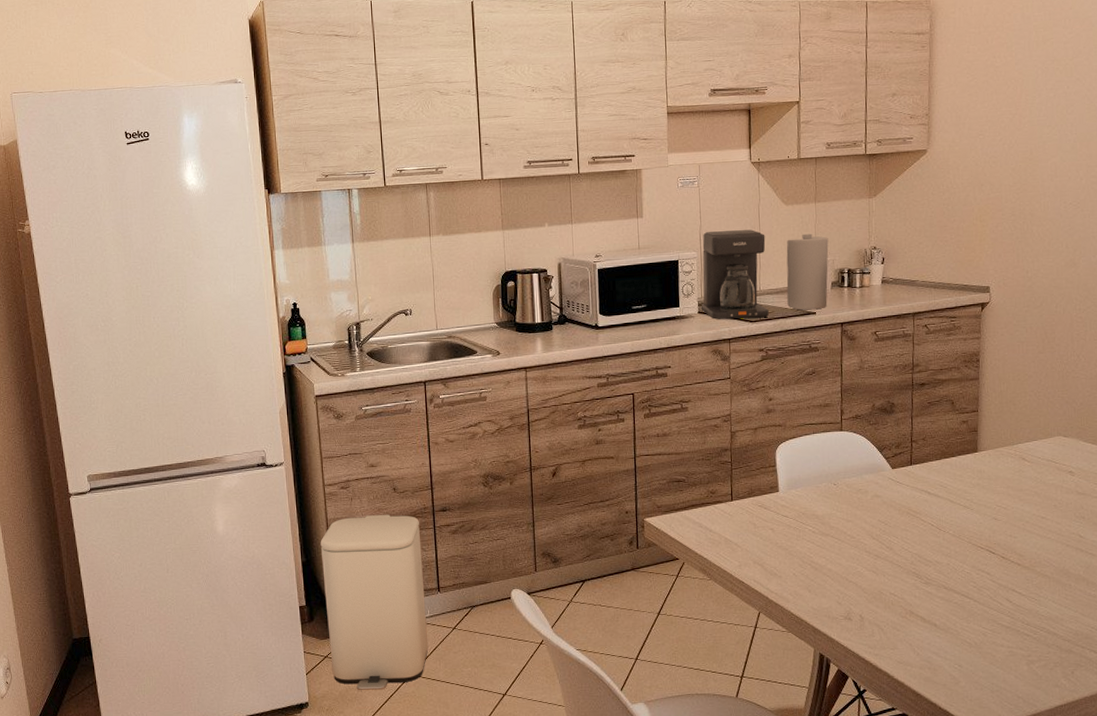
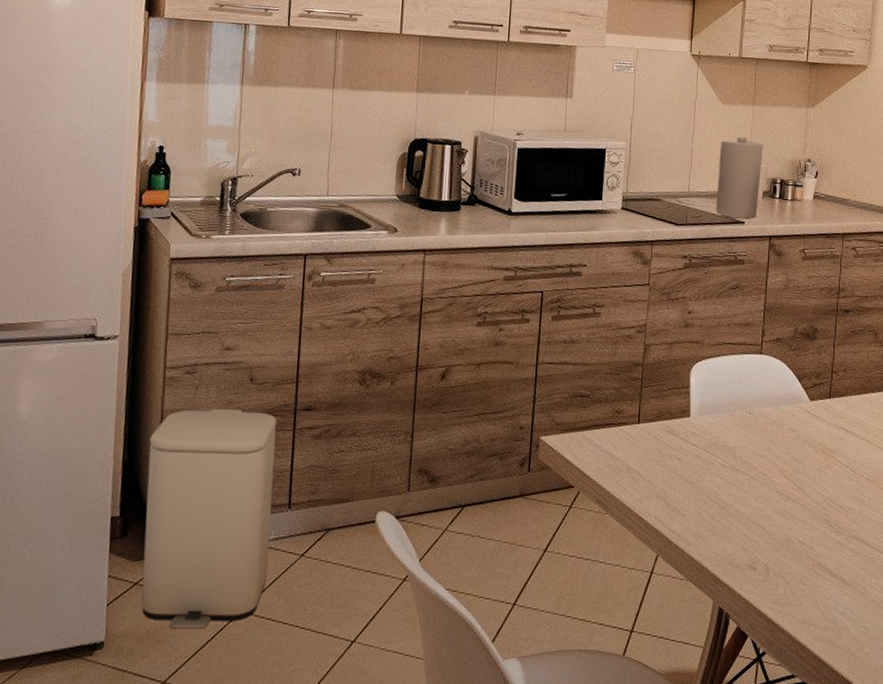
coffee maker: present [701,229,769,320] -> none [626,122,699,222]

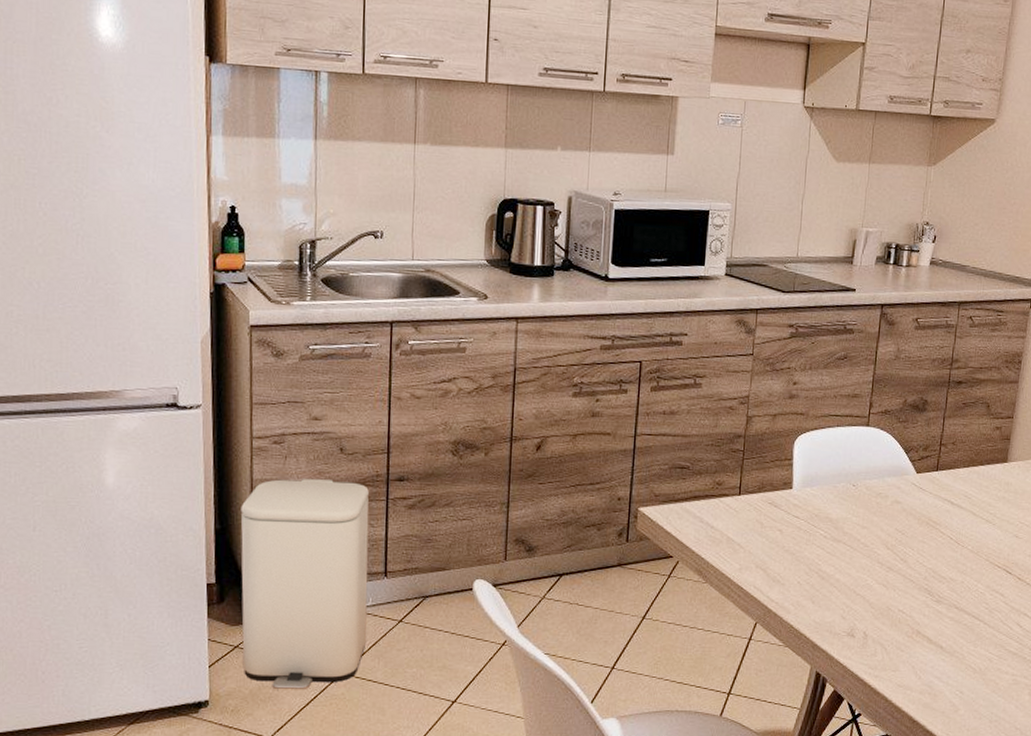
paper towel holder: present [716,136,763,219] -> none [825,197,879,286]

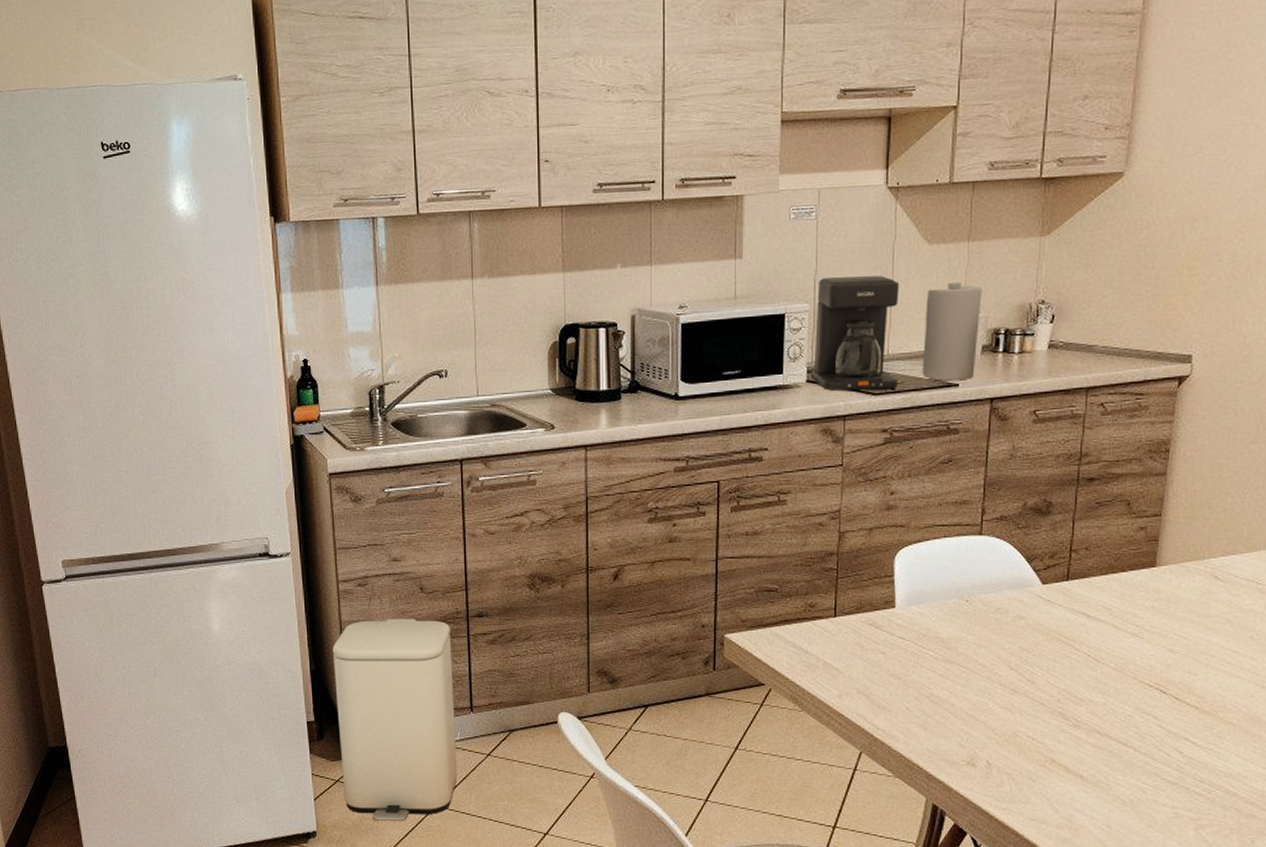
coffee maker: none [730,181,810,289] -> present [811,276,900,392]
paper towel holder: none [825,197,879,286] -> present [922,282,982,381]

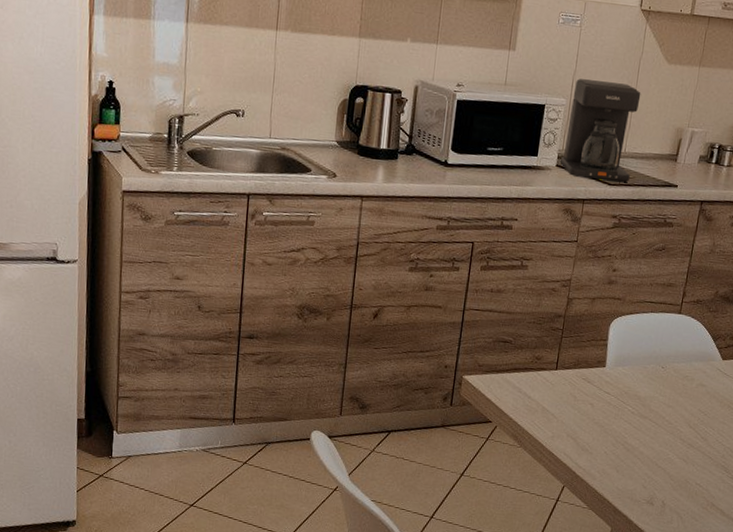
pedal bin: present [332,619,458,822] -> none [106,330,222,518]
paper towel holder: present [922,282,982,381] -> none [650,98,705,183]

